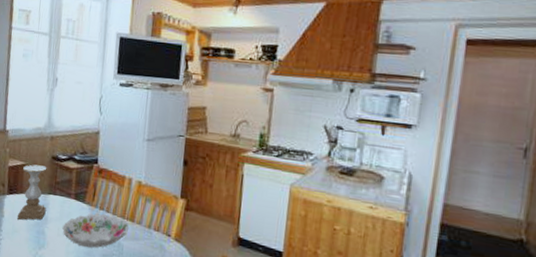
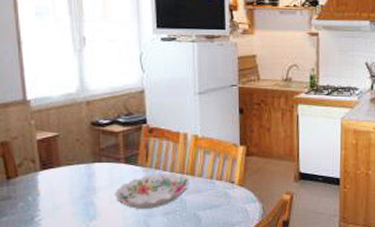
candle holder: present [17,164,47,220] -> none [56,134,92,195]

